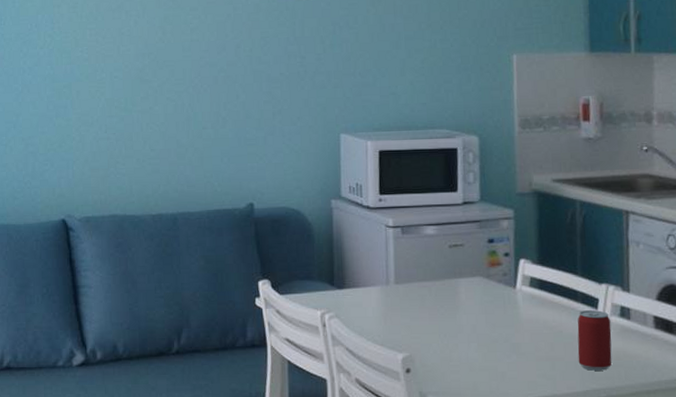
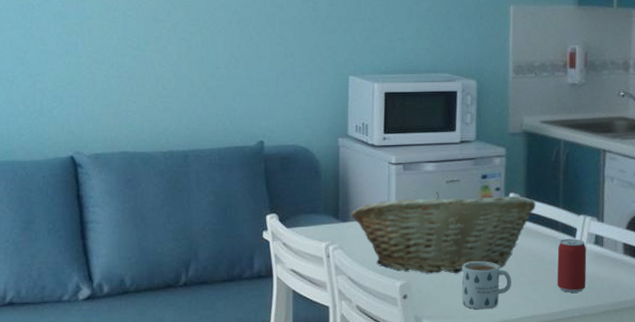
fruit basket: none [346,257,551,347] -> present [351,191,536,274]
mug: none [470,333,526,387] -> present [461,261,511,310]

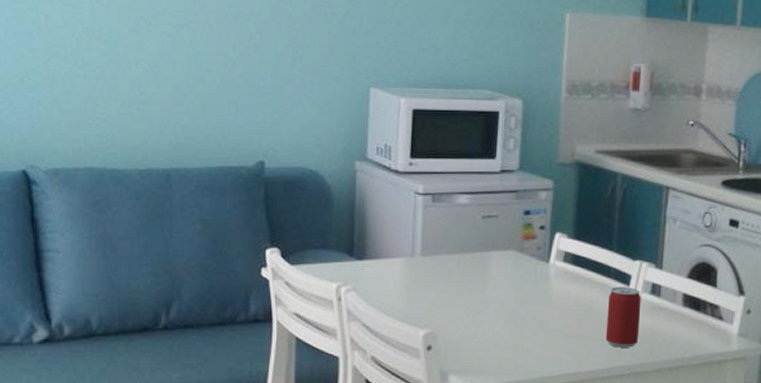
fruit basket: present [351,191,536,274] -> none [367,228,586,323]
mug: present [461,261,511,310] -> none [495,309,554,365]

